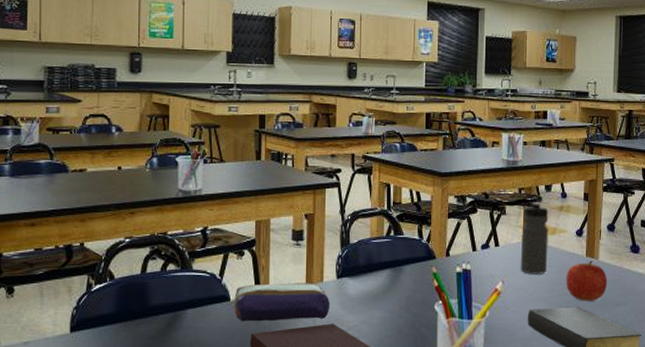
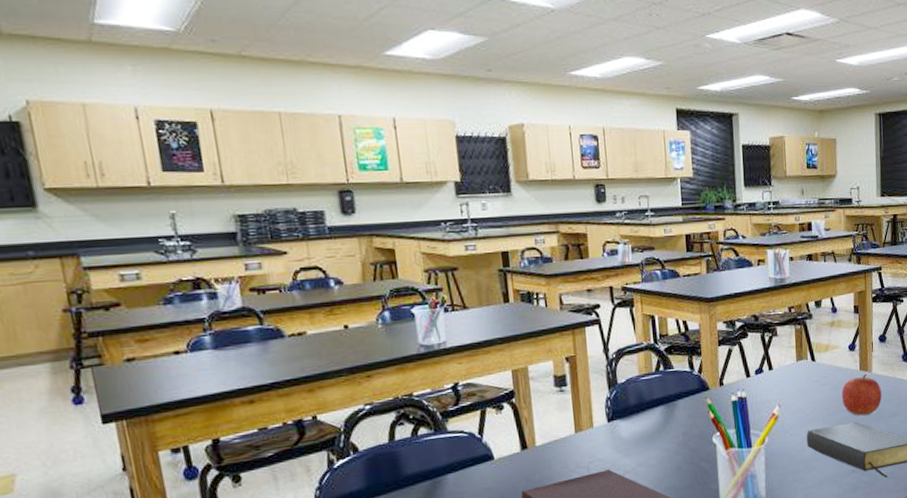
pencil case: present [234,283,330,322] -> none [498,430,604,480]
water bottle: present [520,202,549,274] -> none [794,319,822,395]

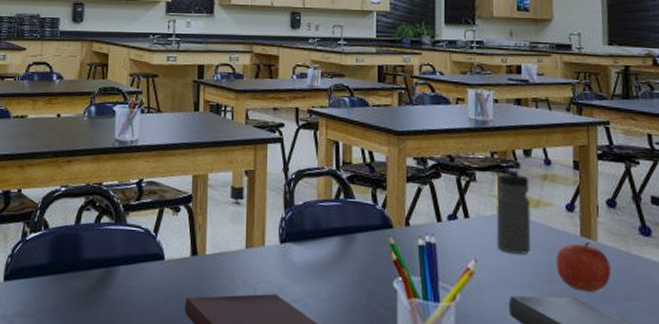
water bottle: none [794,319,822,395] -> present [496,168,531,254]

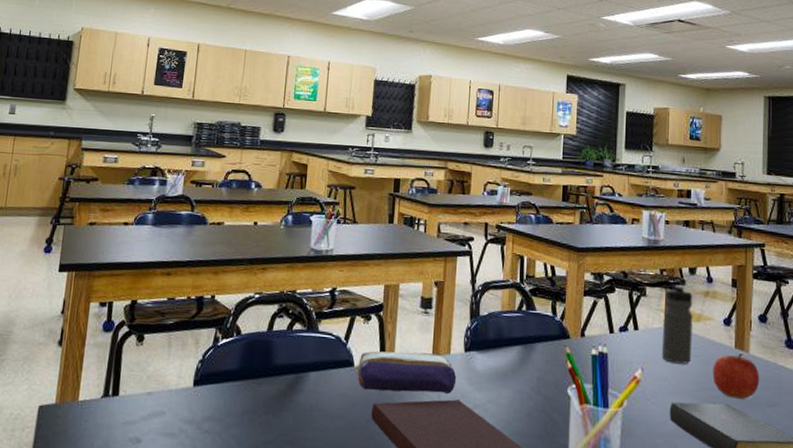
pencil case: none [168,243,273,288] -> present [357,351,457,394]

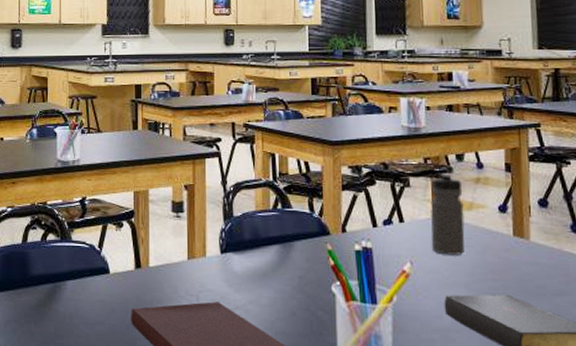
pencil case: present [357,351,457,394] -> none [114,256,215,296]
apple: present [712,353,760,399] -> none [489,241,544,289]

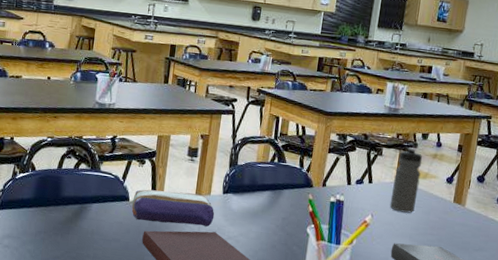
pencil case: none [114,256,215,296] -> present [131,189,215,227]

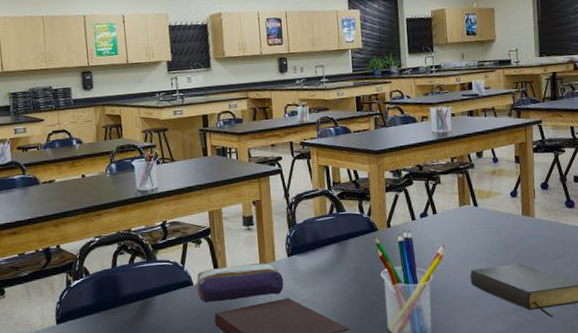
water bottle: present [389,147,422,213] -> none [457,169,485,237]

